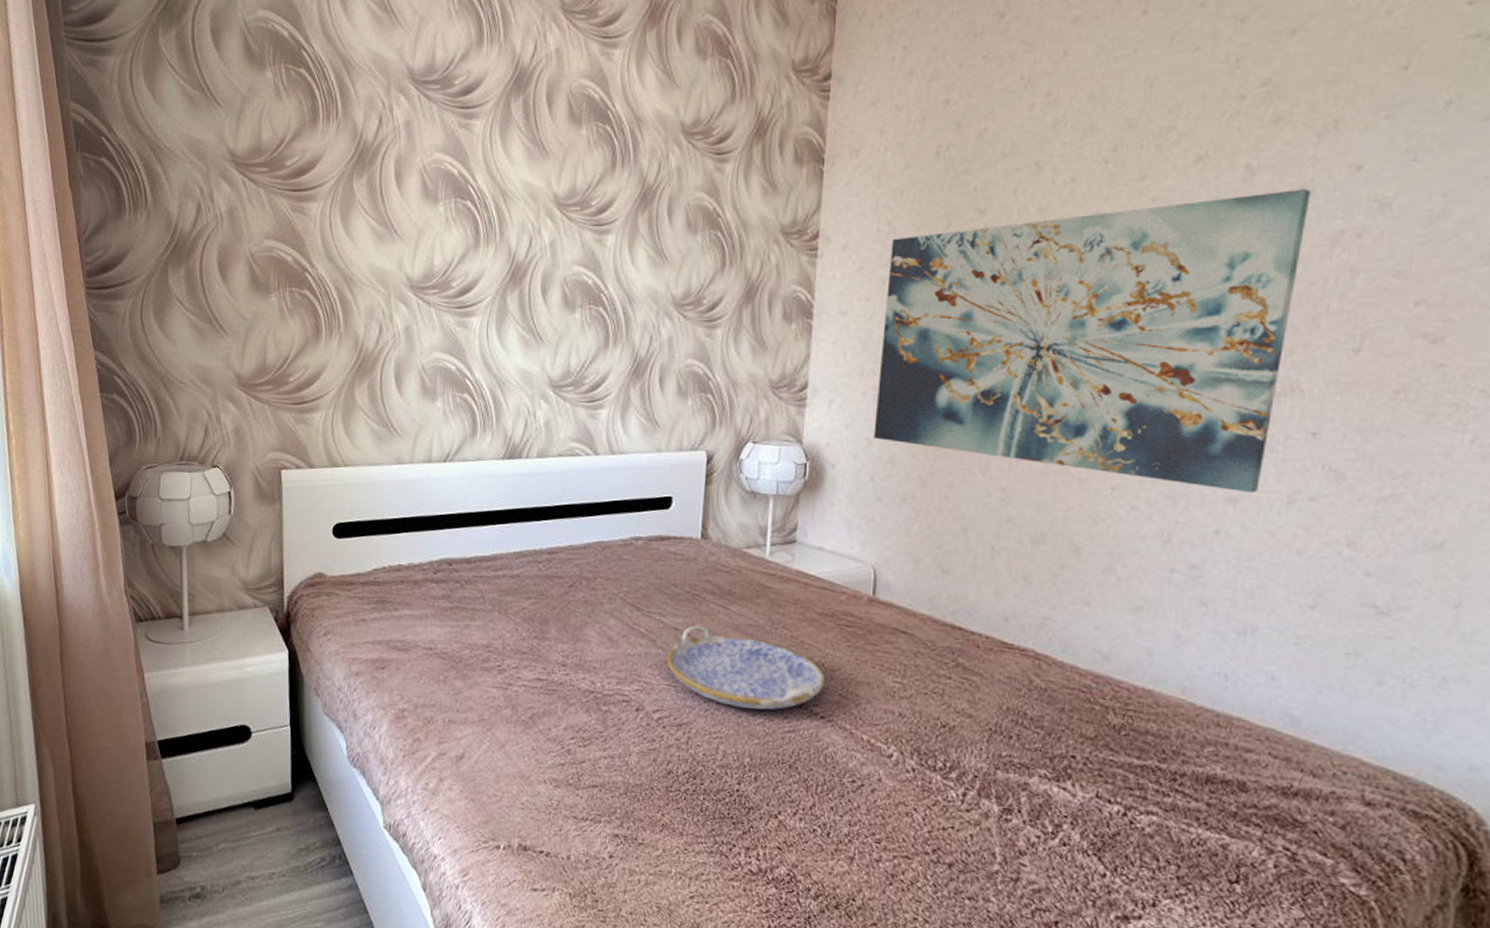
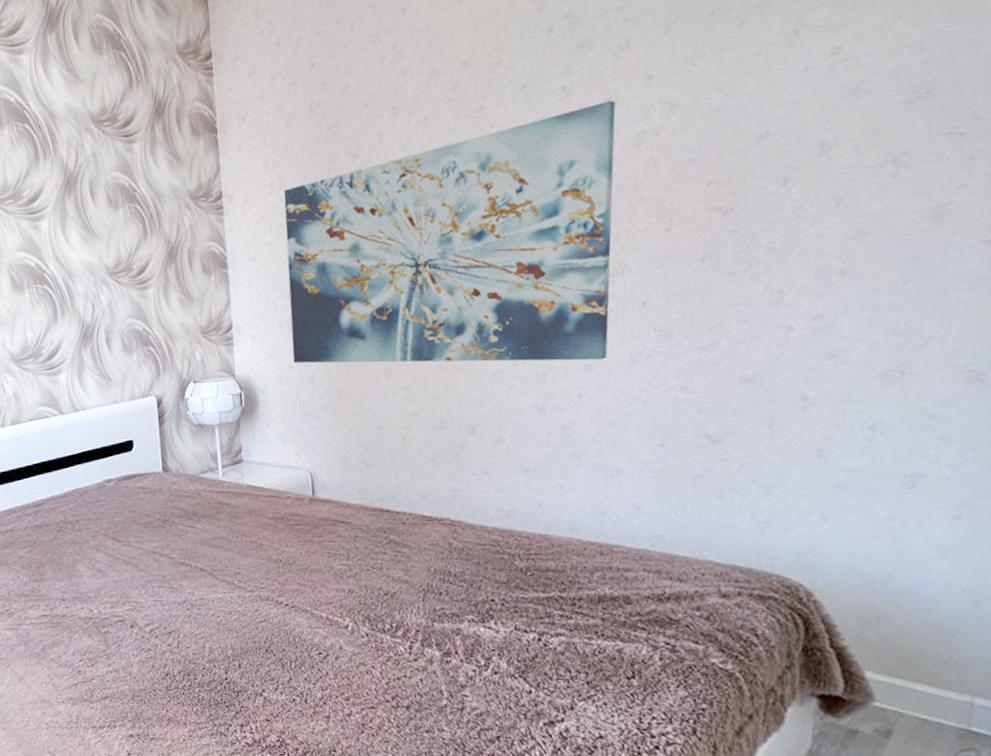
serving tray: present [666,625,825,710] -> none [149,545,285,609]

